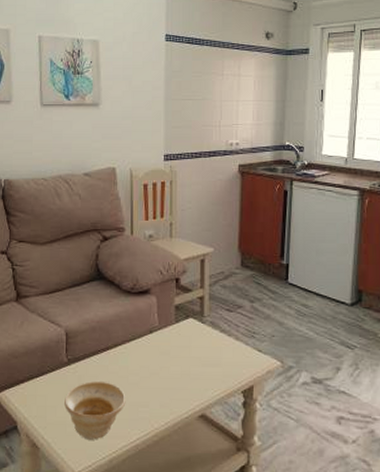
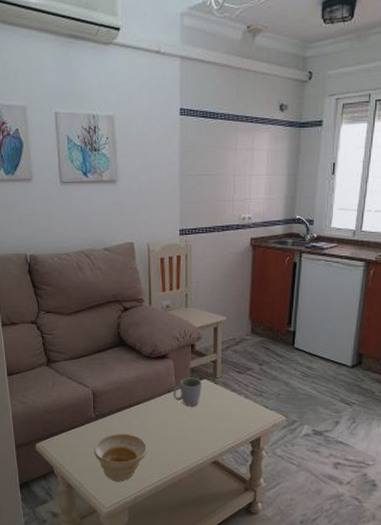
mug: none [155,315,188,350] -> present [173,377,203,407]

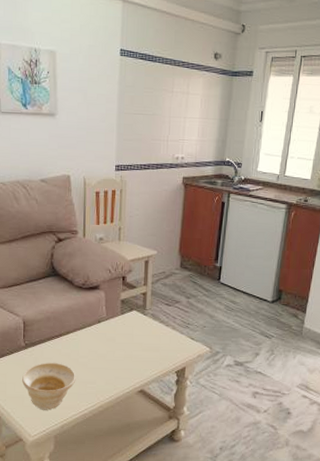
mug: present [173,377,203,407] -> none [103,308,132,337]

